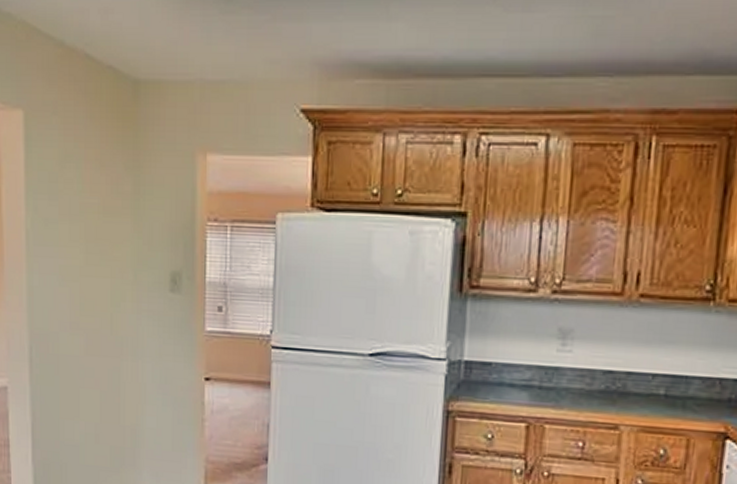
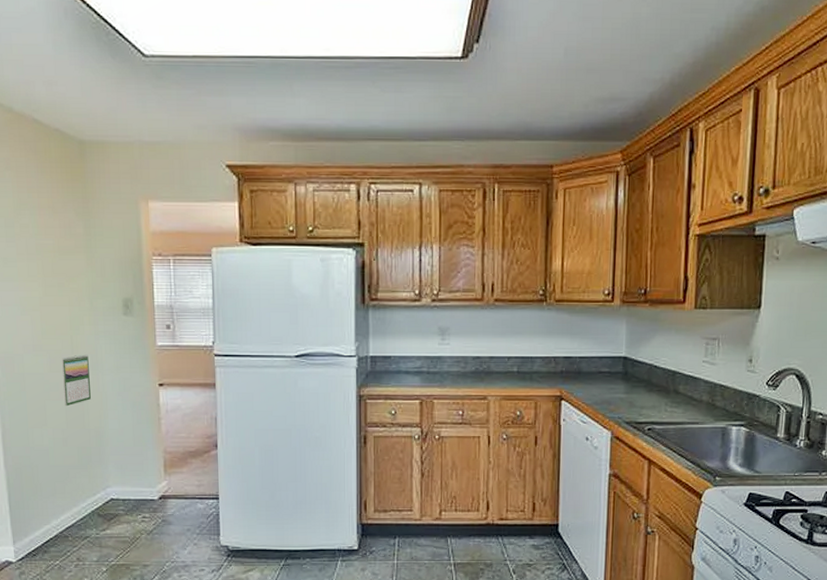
calendar: none [100,336,128,397] -> present [62,354,91,407]

